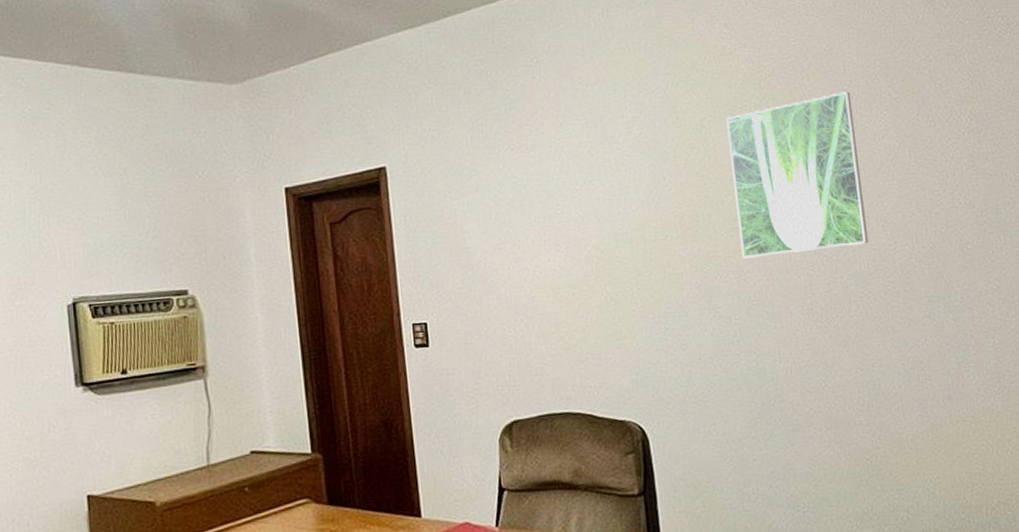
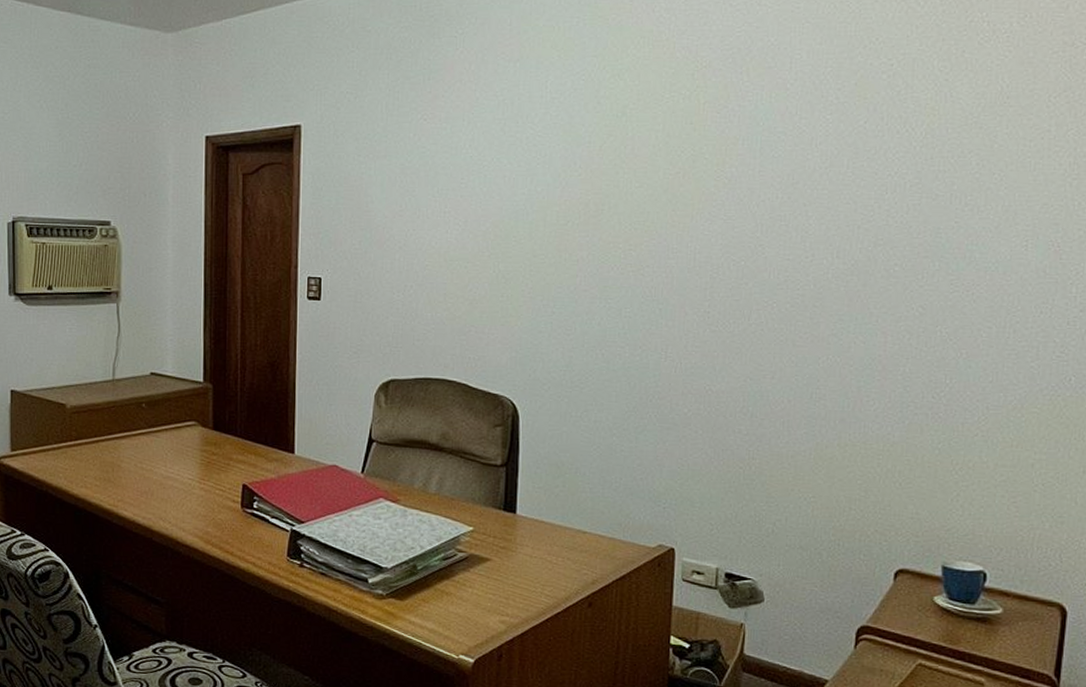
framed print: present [726,91,869,259] -> none [644,91,793,253]

